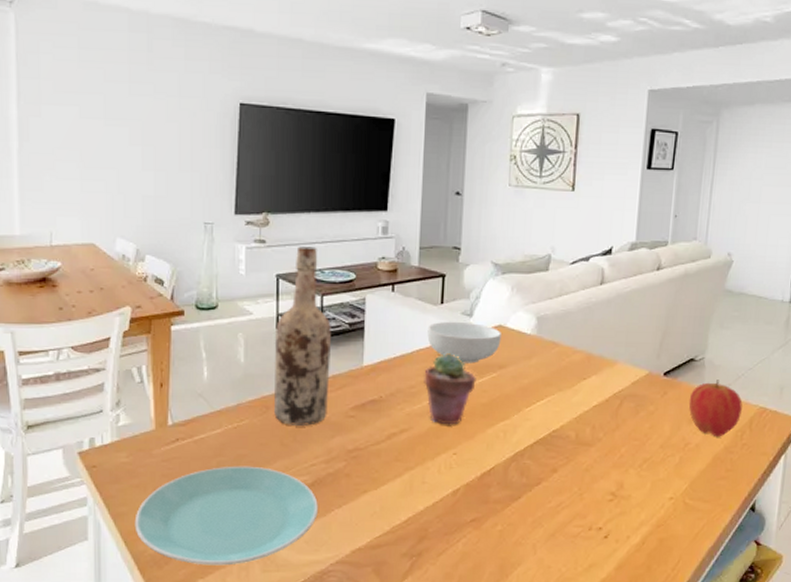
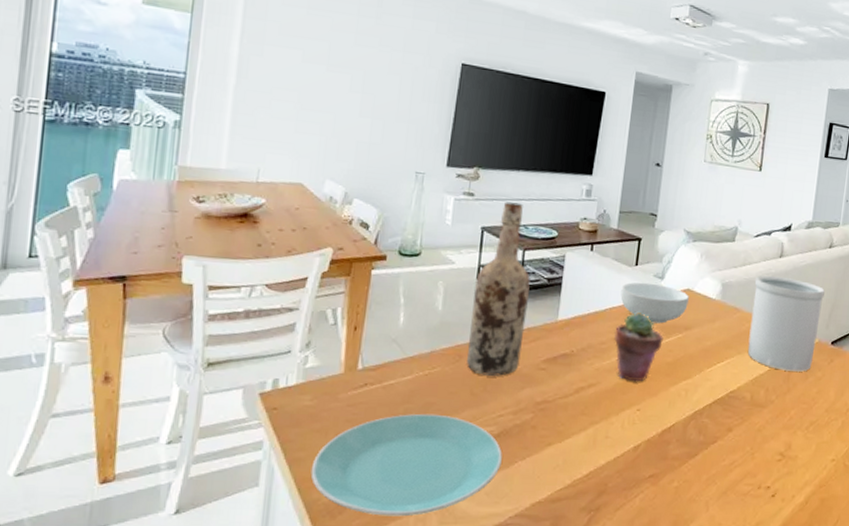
utensil holder: none [569,305,654,406] -> present [747,275,825,372]

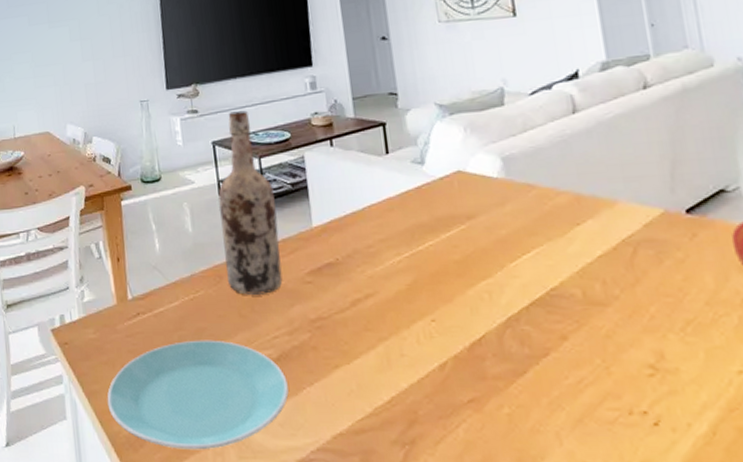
potted succulent: present [614,311,663,382] -> none [380,205,443,287]
cereal bowl: present [620,282,689,324] -> none [376,170,464,217]
utensil holder: present [747,275,825,372] -> none [545,136,664,255]

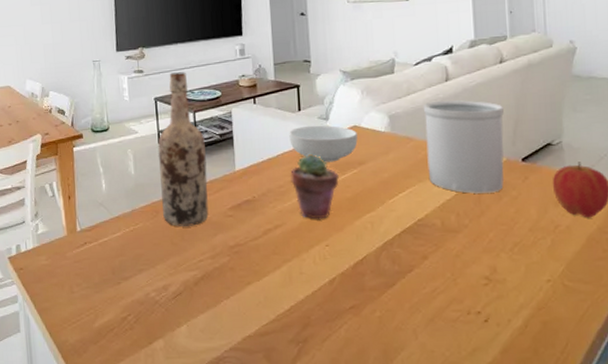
plate: present [107,340,289,450] -> none [56,263,209,353]
cereal bowl: none [376,170,464,217] -> present [289,125,358,163]
potted succulent: none [380,205,443,287] -> present [290,153,339,219]
utensil holder: none [545,136,664,255] -> present [423,100,504,194]

